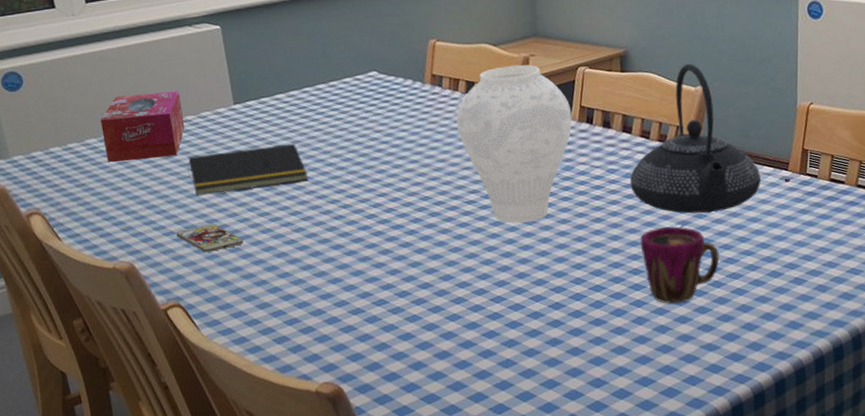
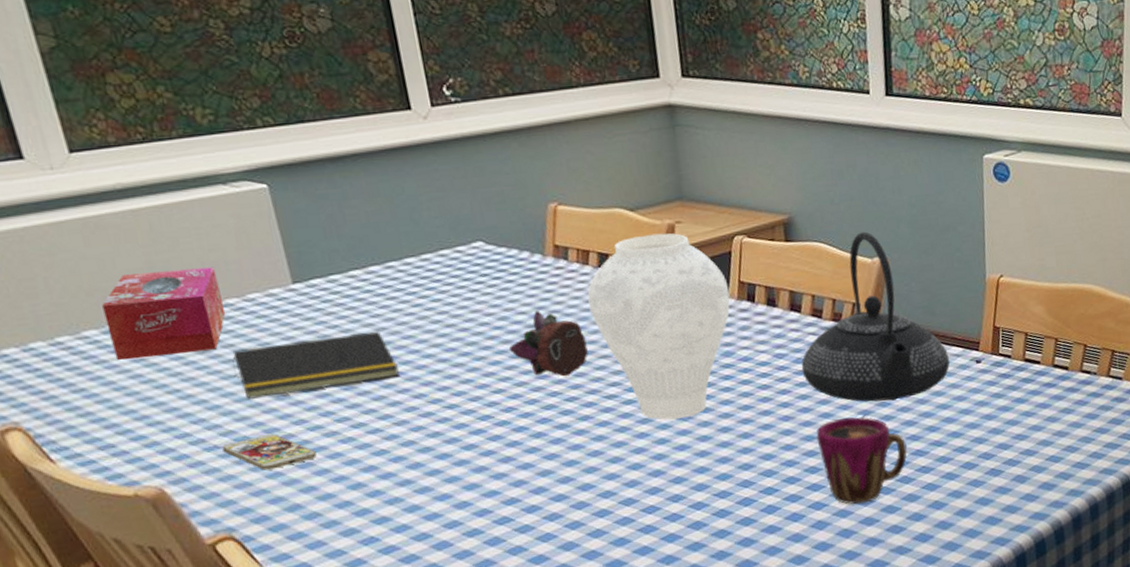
flower: none [392,129,454,185] -> present [508,311,589,377]

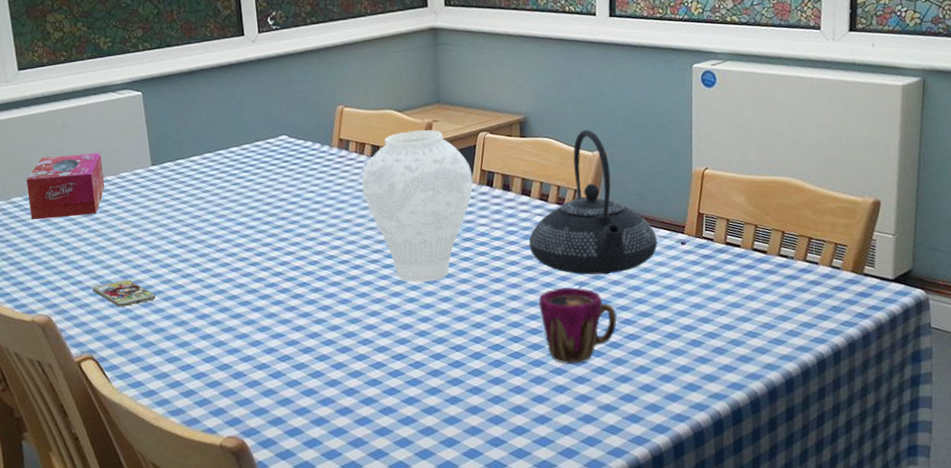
notepad: present [232,330,399,399] -> none [106,203,219,252]
flower: present [508,311,589,377] -> none [299,190,359,244]

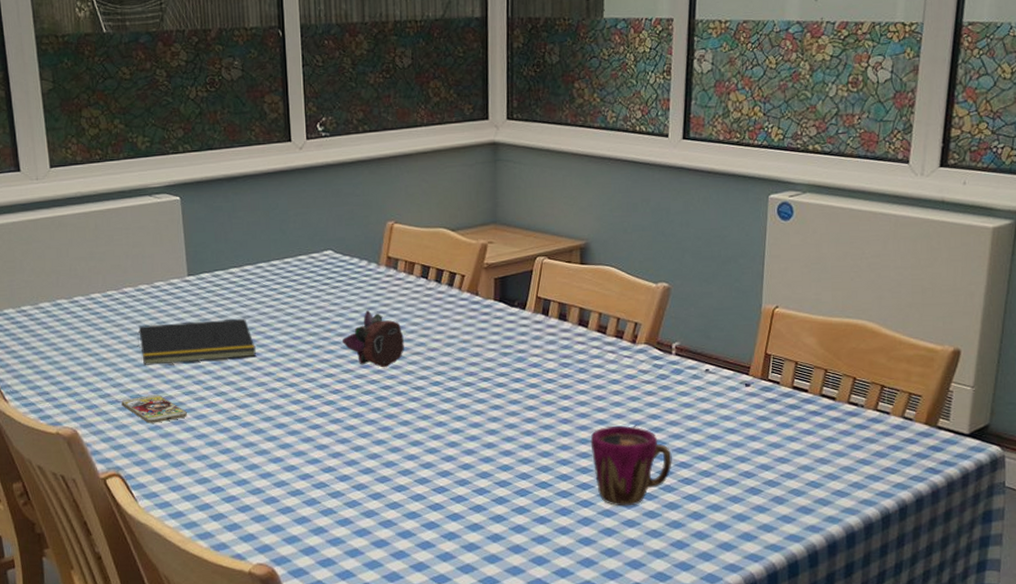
tissue box: present [26,152,105,220] -> none [55,259,138,328]
notepad: none [106,203,219,252] -> present [137,318,256,365]
flower: none [299,190,359,244] -> present [342,310,404,368]
vase: present [361,129,473,283] -> none [409,251,528,413]
teapot: present [528,129,657,275] -> none [583,259,720,414]

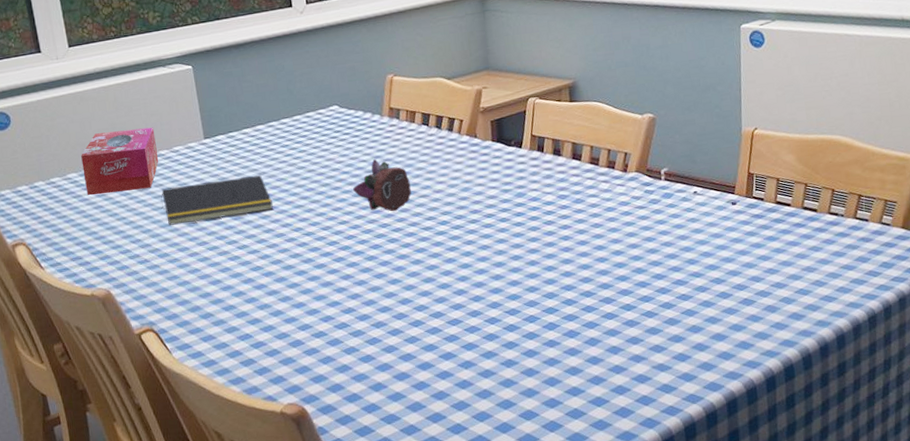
tissue box: none [55,259,138,328] -> present [81,127,159,196]
smartphone: present [121,394,187,424] -> none [150,251,213,280]
cup: present [590,426,672,507] -> none [591,249,669,325]

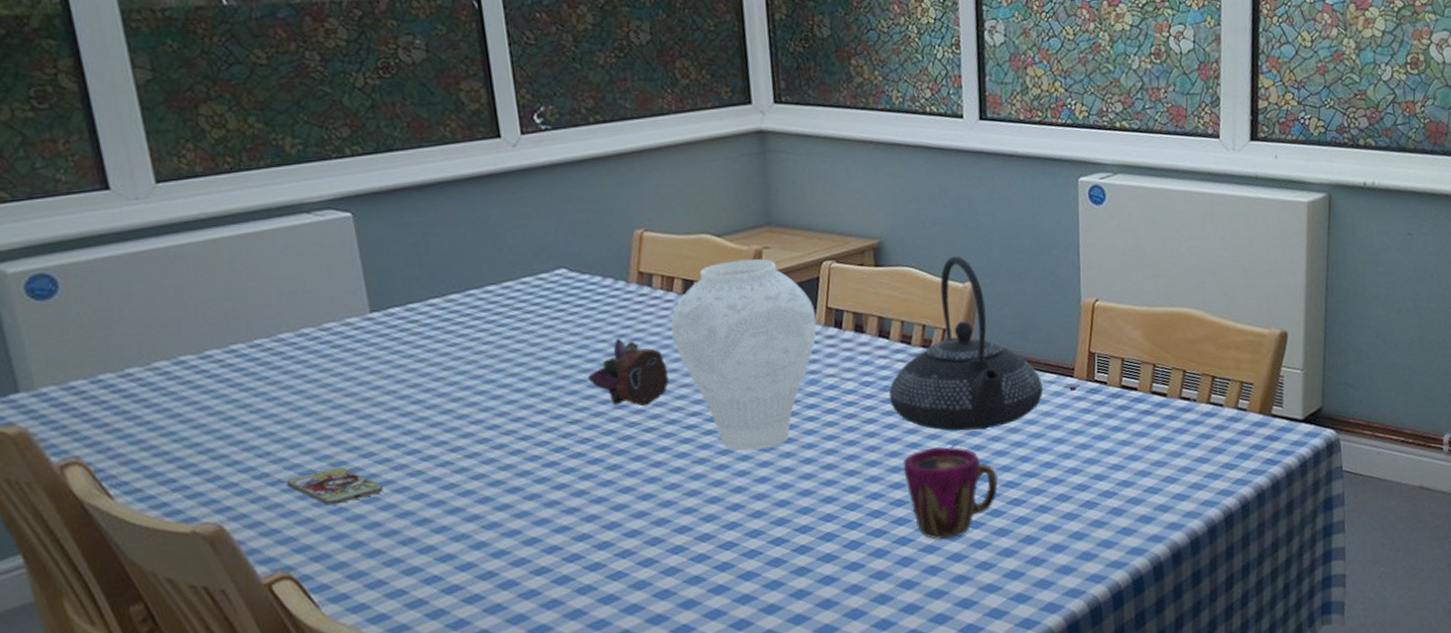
tissue box: present [81,127,159,196] -> none [175,296,301,393]
smartphone: none [150,251,213,280] -> present [286,466,383,506]
notepad: present [161,174,273,225] -> none [303,360,474,432]
vase: none [413,96,524,249] -> present [670,258,817,451]
teapot: none [580,92,708,237] -> present [889,255,1043,431]
cup: none [591,249,669,325] -> present [903,447,998,540]

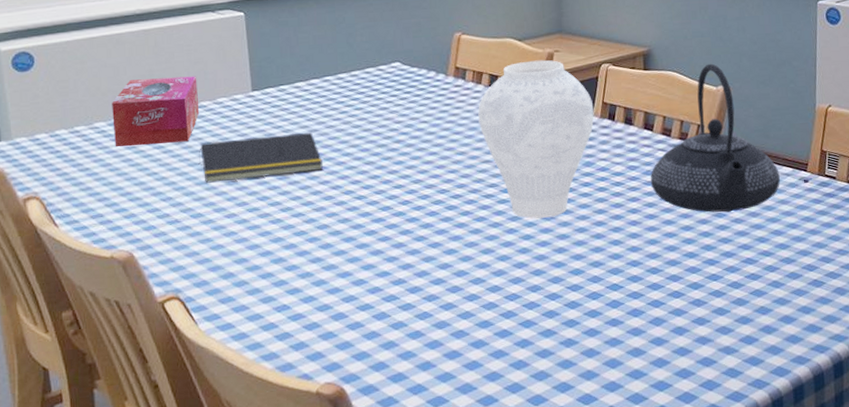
tissue box: none [175,296,301,393] -> present [112,76,200,148]
smartphone: present [286,466,383,506] -> none [181,212,251,243]
notepad: none [303,360,474,432] -> present [198,132,323,183]
flower: present [587,338,669,407] -> none [410,120,474,177]
cup: present [903,447,998,540] -> none [659,225,738,305]

